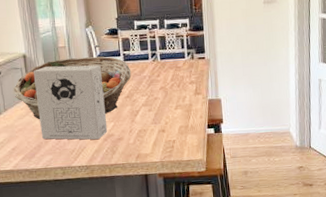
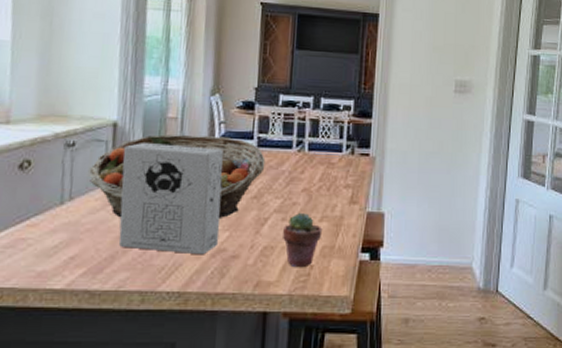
potted succulent: none [151,104,179,142] -> present [283,212,323,266]

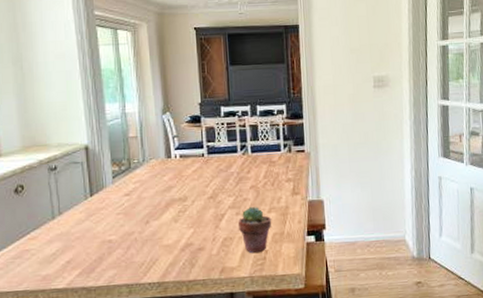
fruit basket: present [89,134,266,218] -> none [71,148,216,225]
cereal box: present [118,143,223,255] -> none [96,159,186,250]

